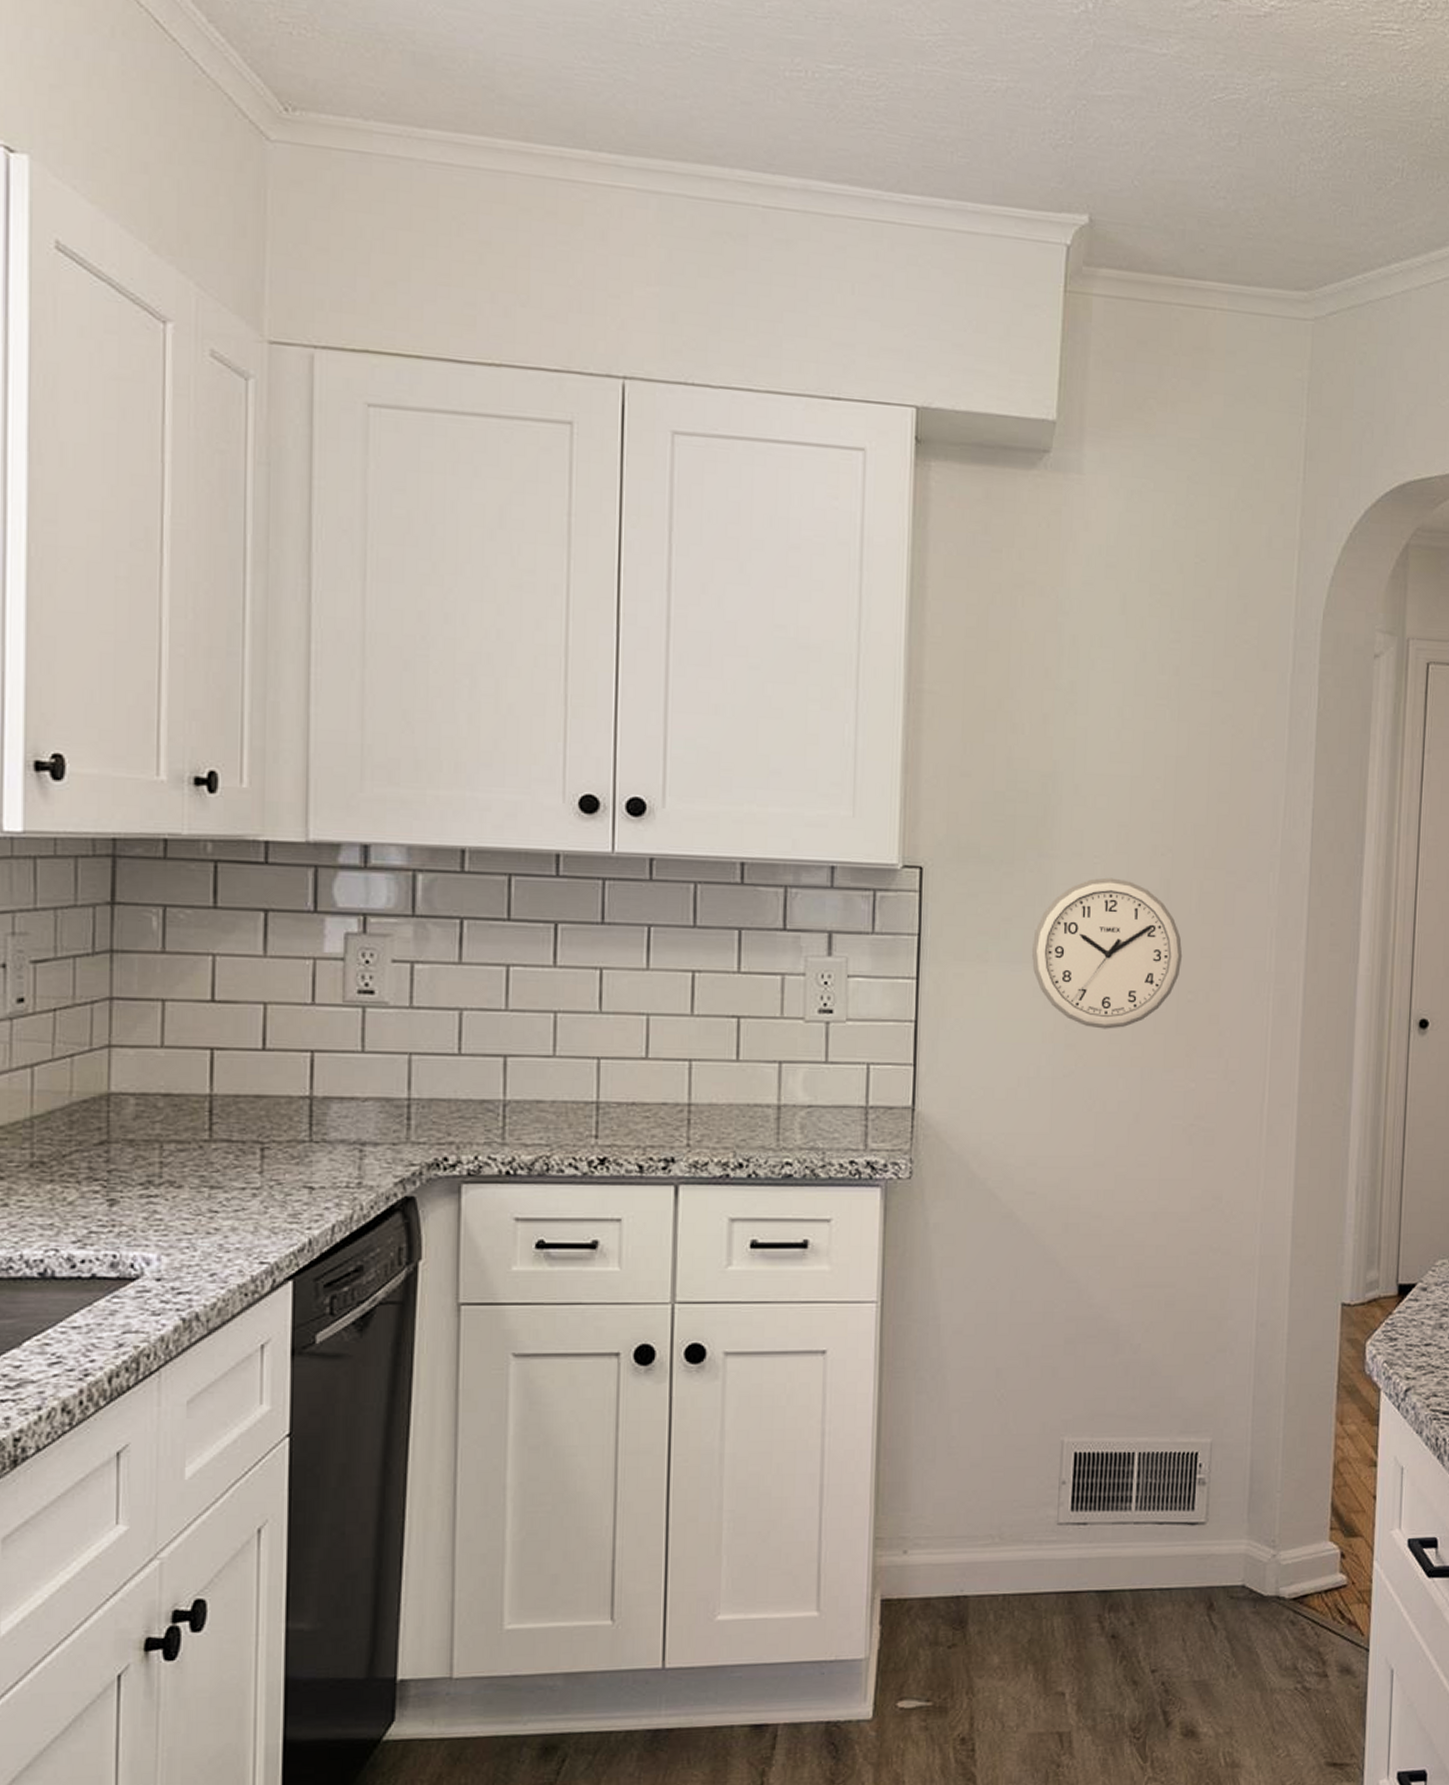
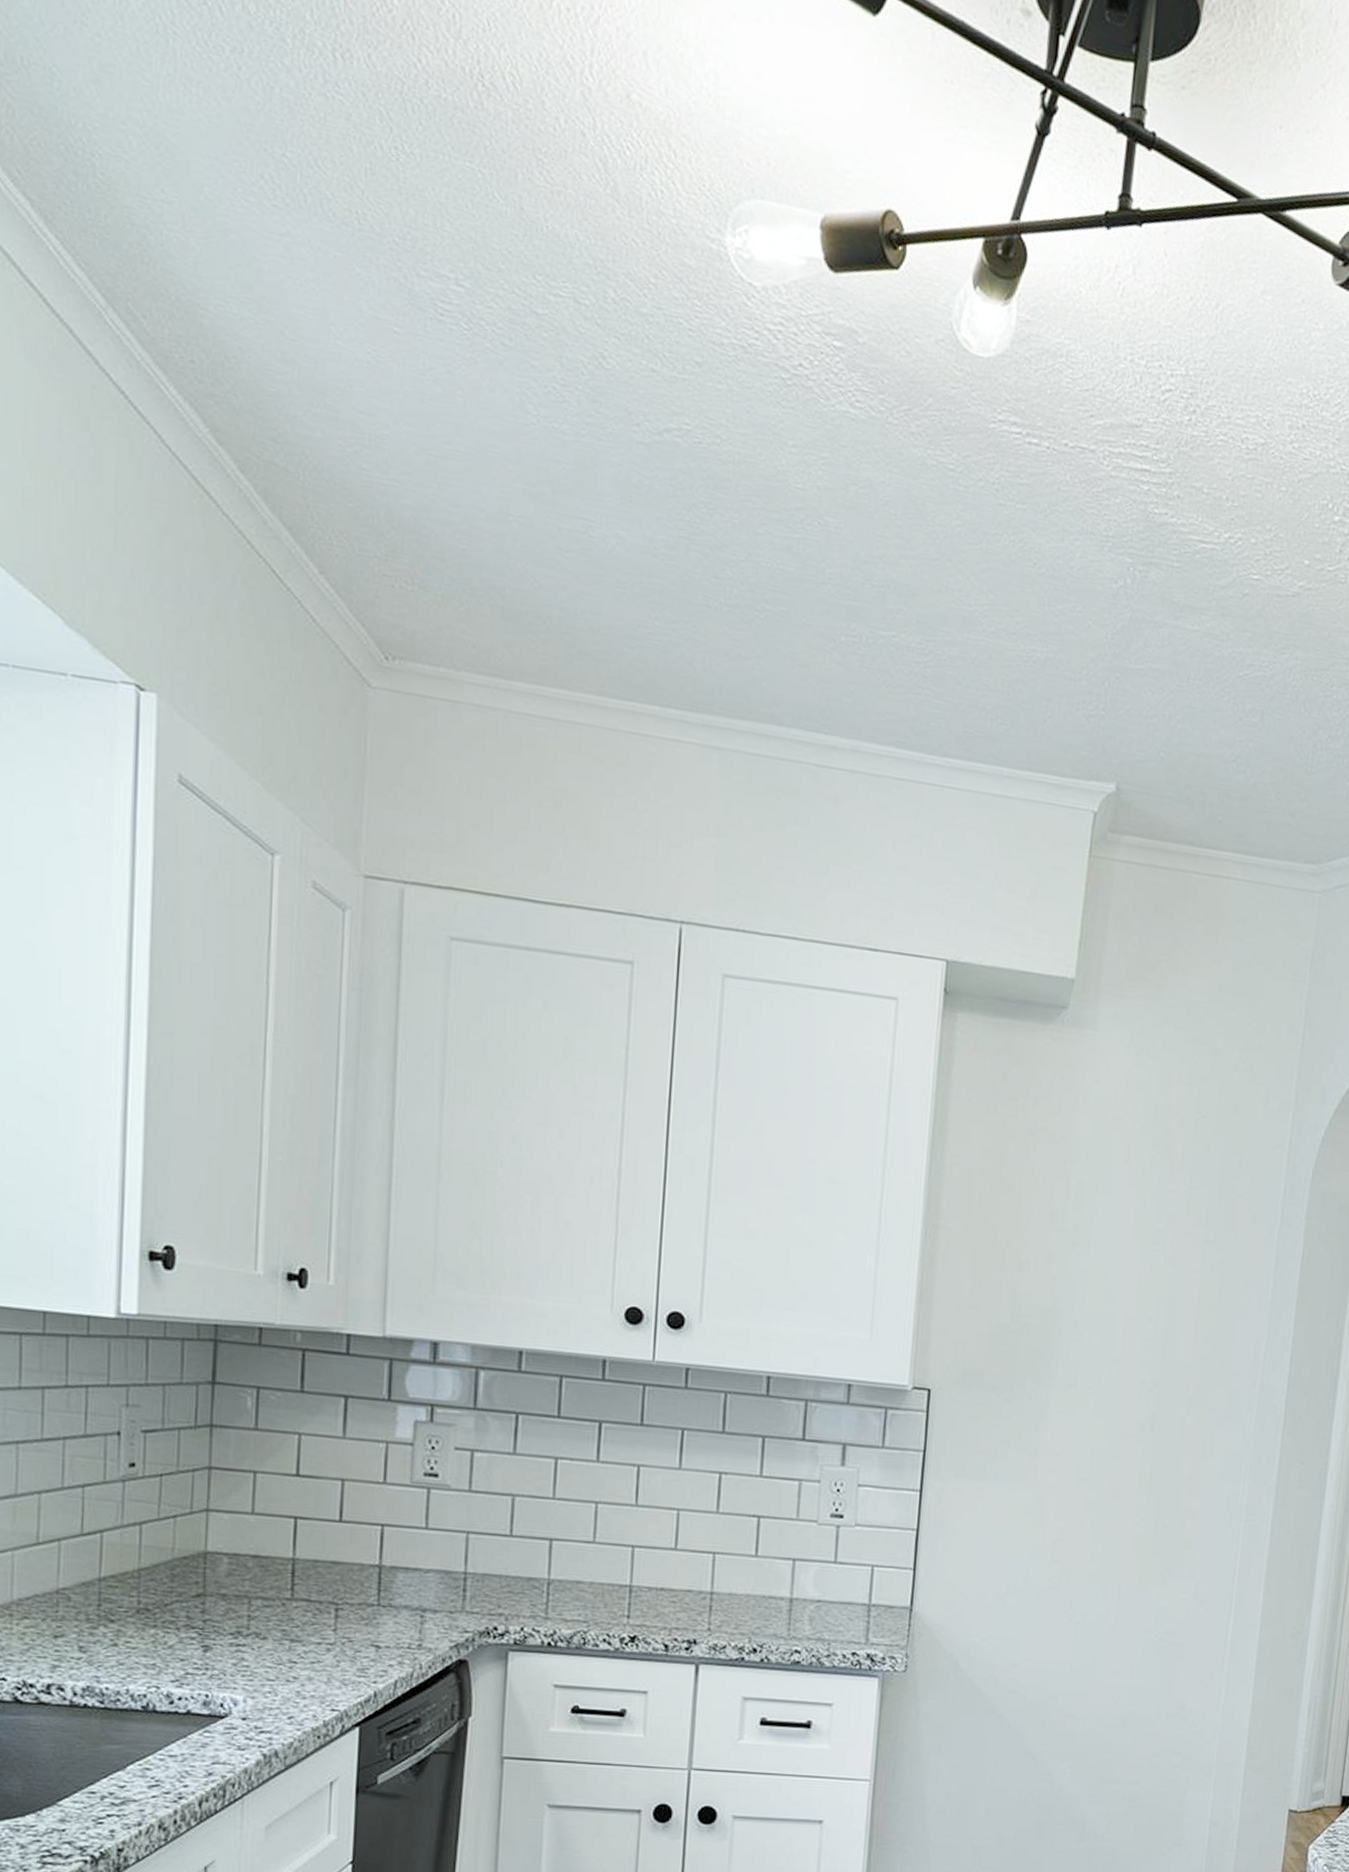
wall clock: present [1031,877,1183,1029] -> none [1025,1408,1163,1548]

